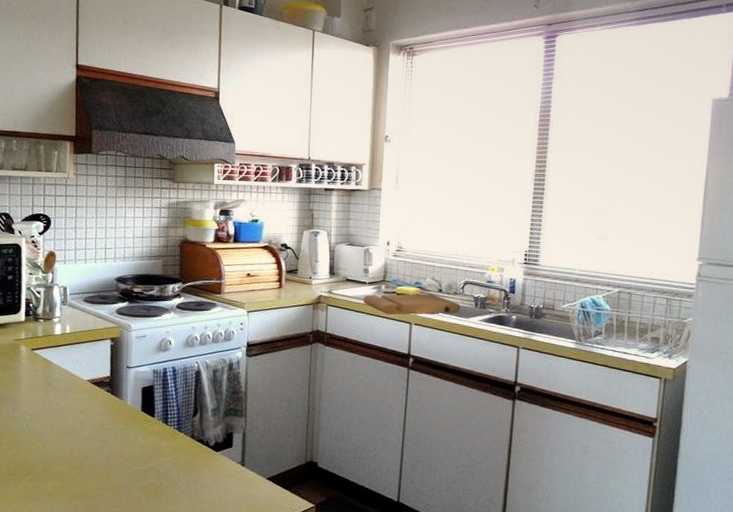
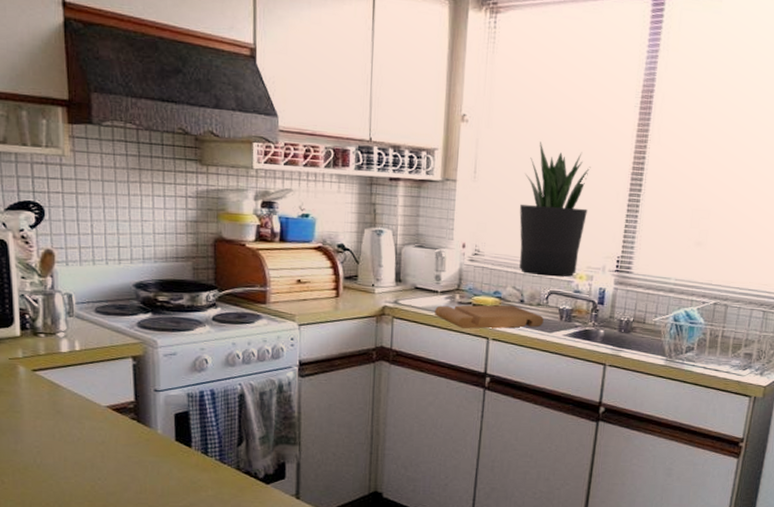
planter: none [436,155,498,269] -> present [519,141,591,277]

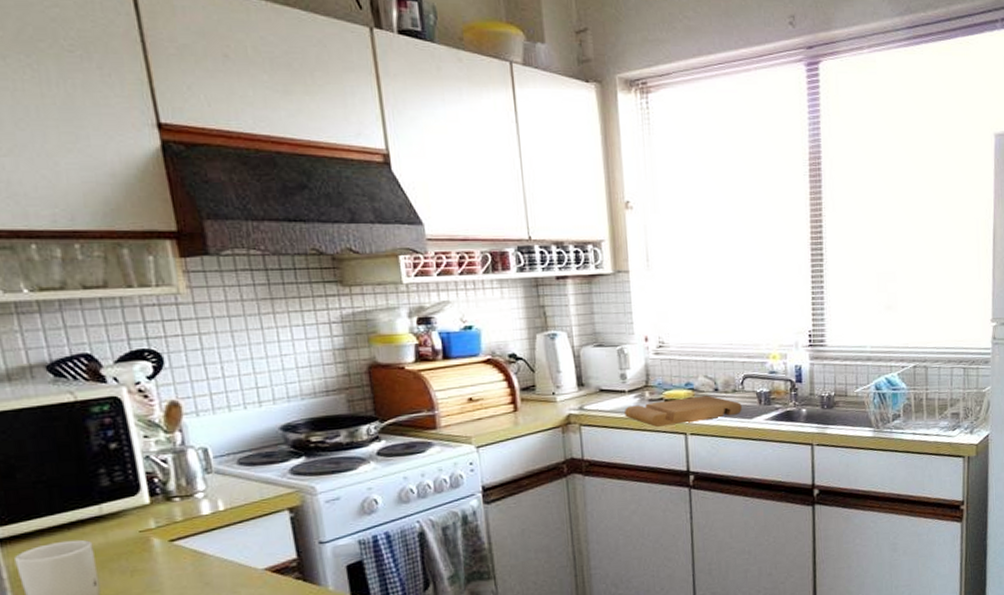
planter: present [519,141,591,277] -> none [700,221,771,360]

